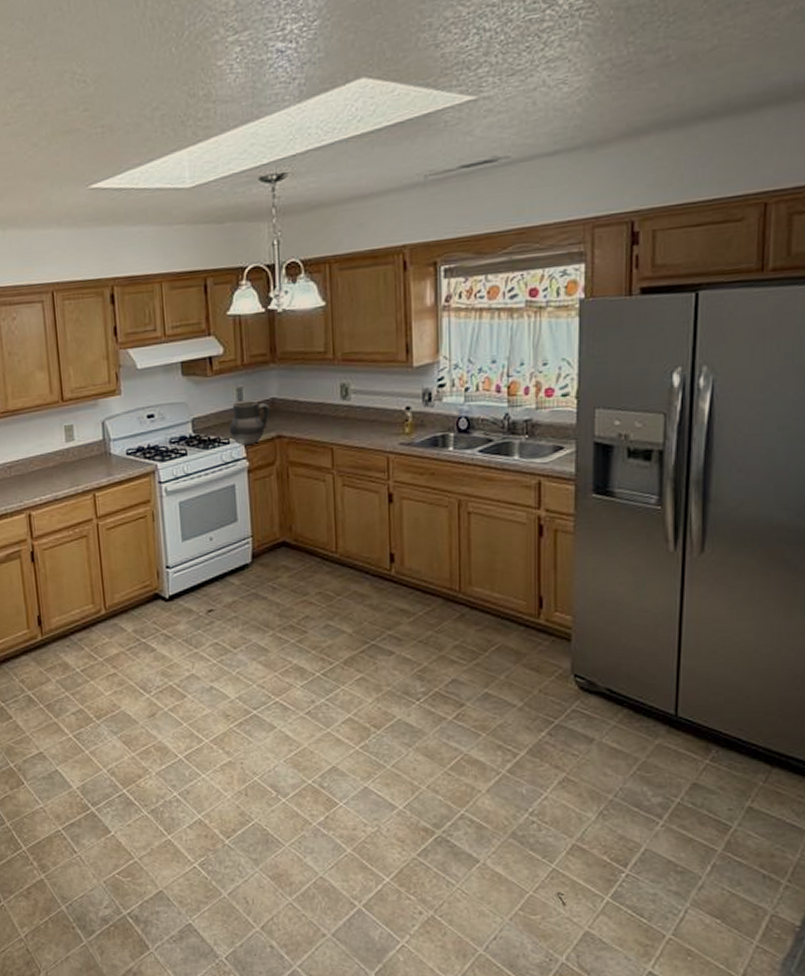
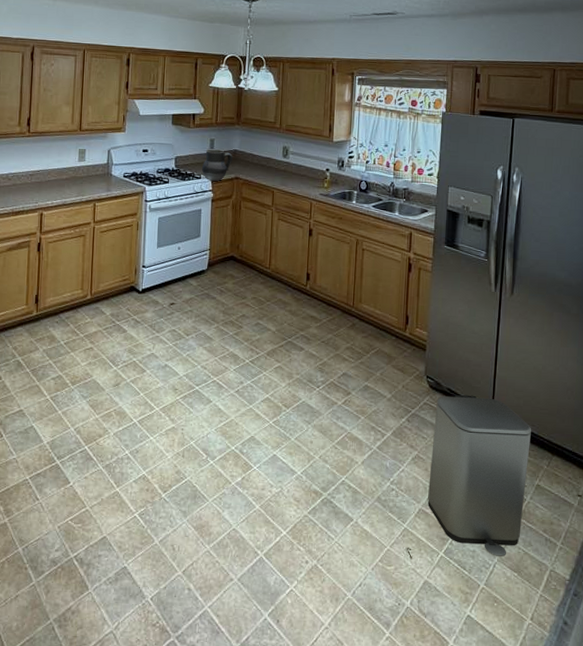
pedal bin: none [584,696,739,900] -> present [428,395,532,557]

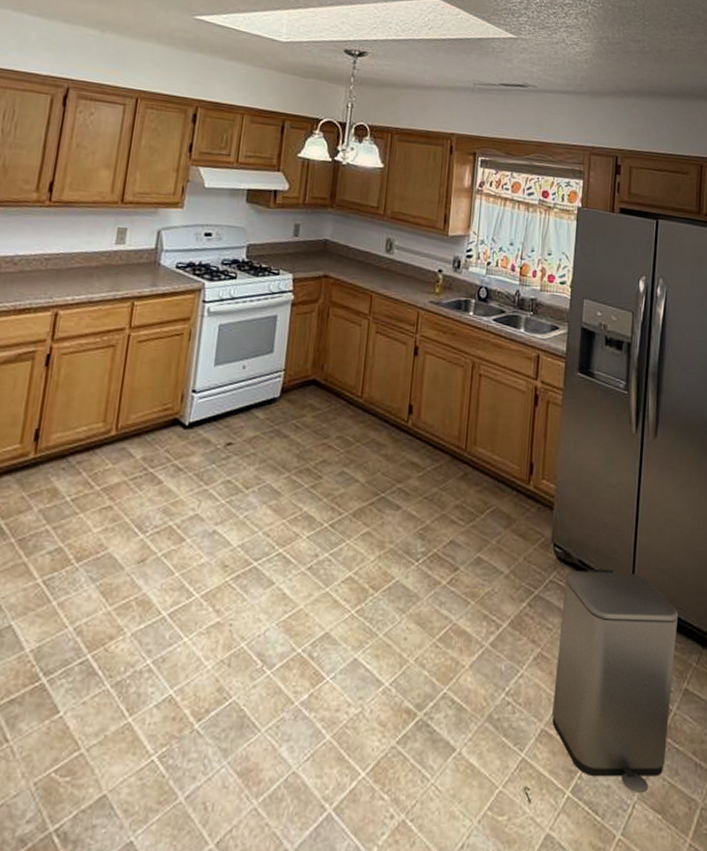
ceramic jug: present [201,149,233,181] -> none [280,237,323,279]

